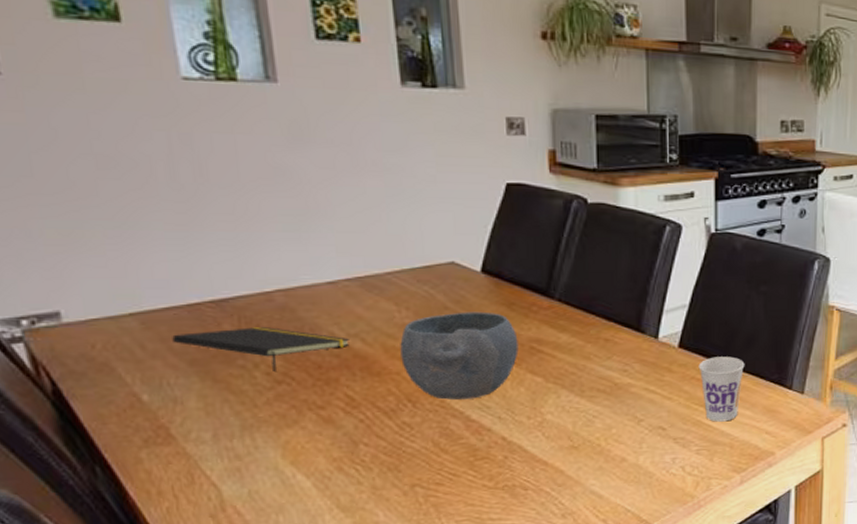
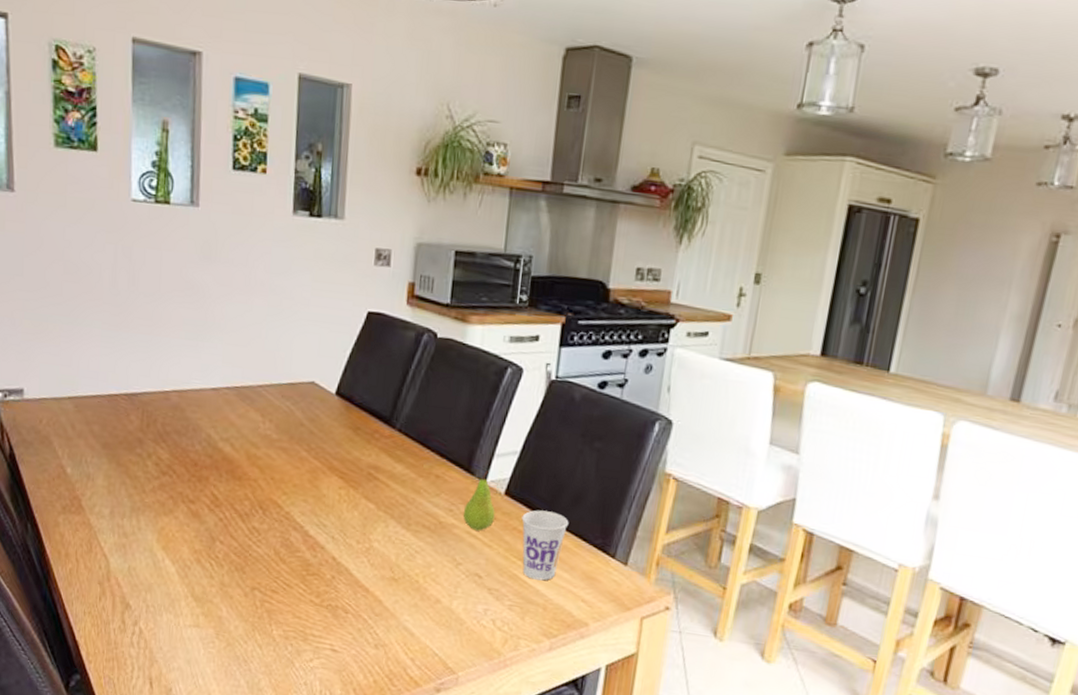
notepad: present [172,326,350,371] -> none [94,419,221,463]
bowl: present [400,311,519,400] -> none [259,430,359,515]
fruit: none [638,327,671,386] -> present [463,470,495,531]

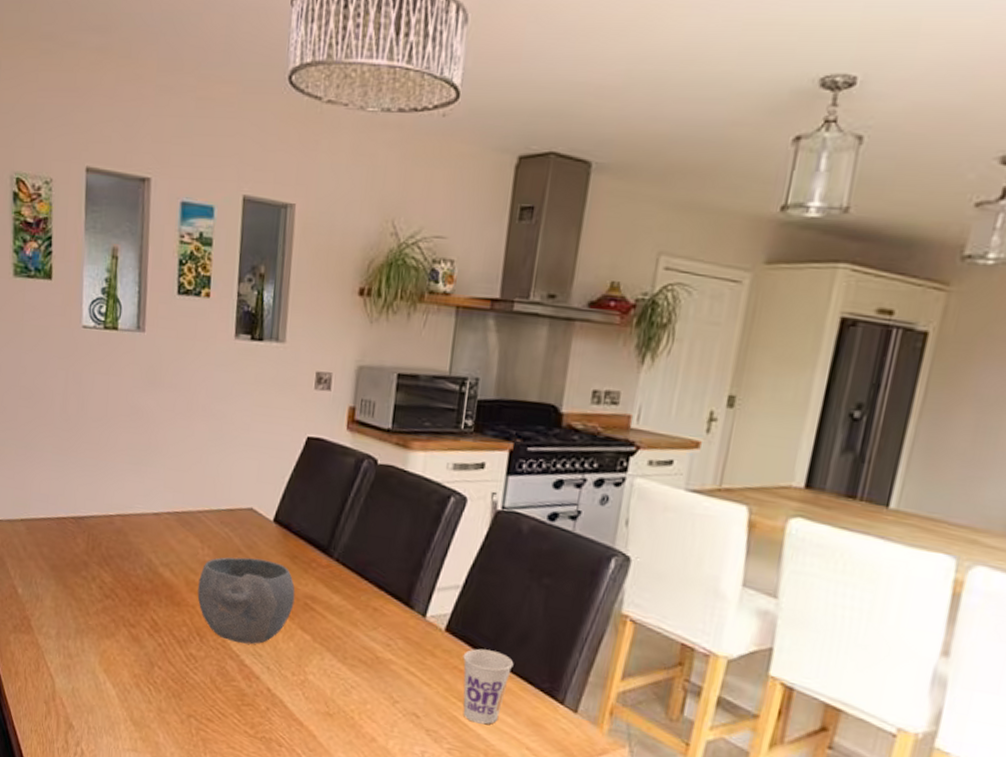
bowl: none [259,430,359,515] -> present [197,557,295,644]
fruit: present [463,470,495,531] -> none [401,605,435,668]

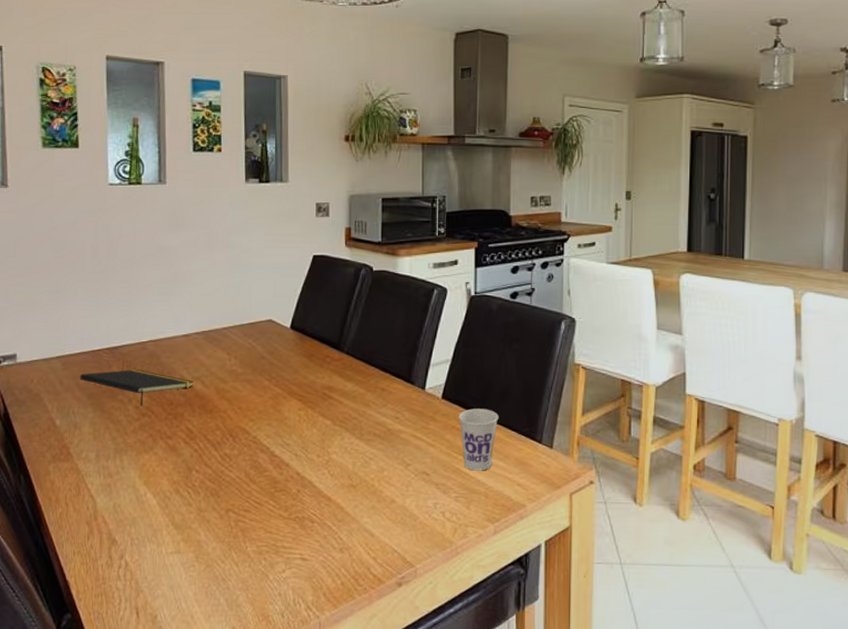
notepad: none [44,541,162,586] -> present [80,369,193,406]
bowl: present [197,557,295,644] -> none [228,361,314,437]

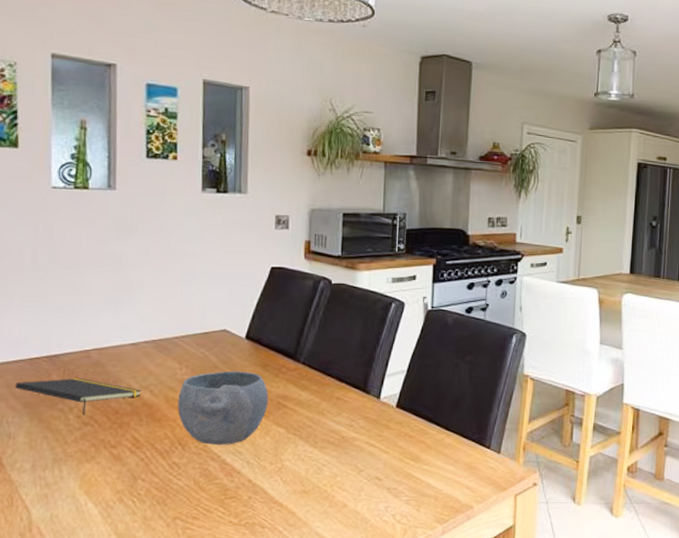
bowl: none [228,361,314,437] -> present [178,371,269,445]
cup: present [458,408,499,471] -> none [412,417,451,475]

